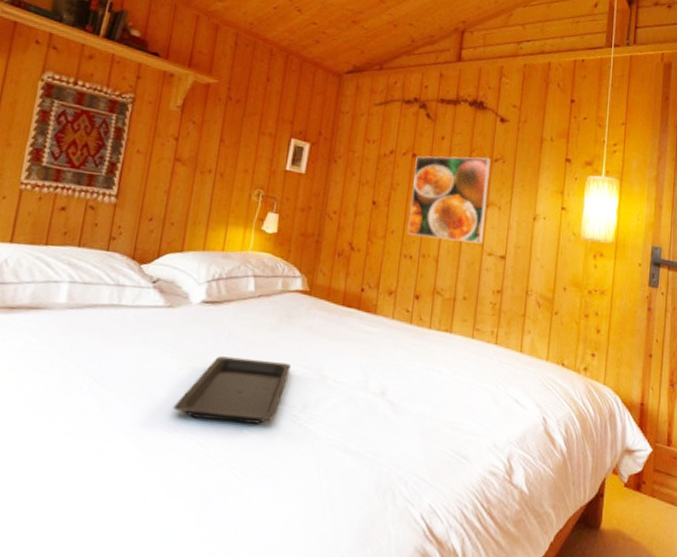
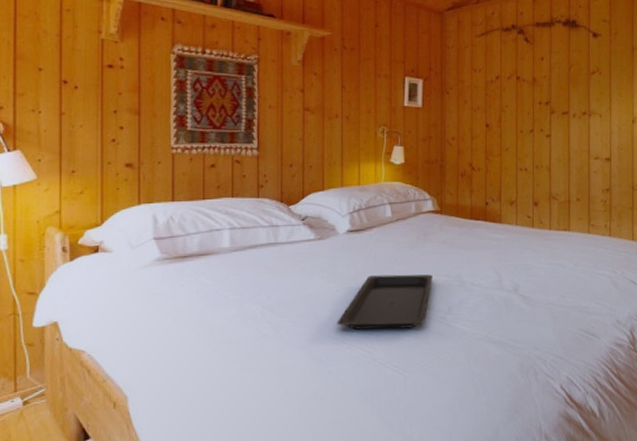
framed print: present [407,156,491,244] -> none [519,72,589,150]

